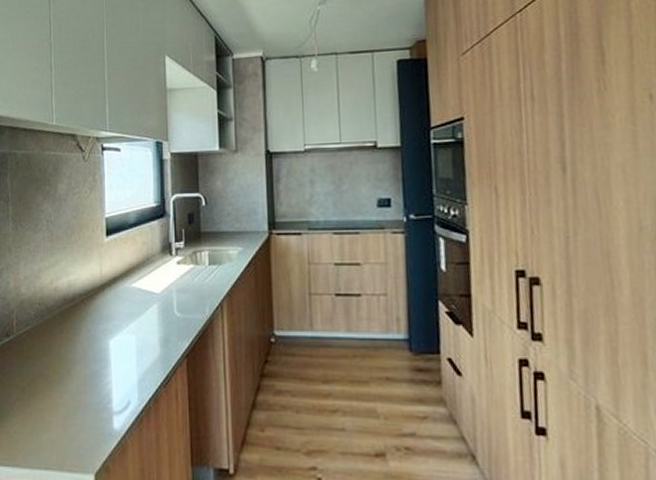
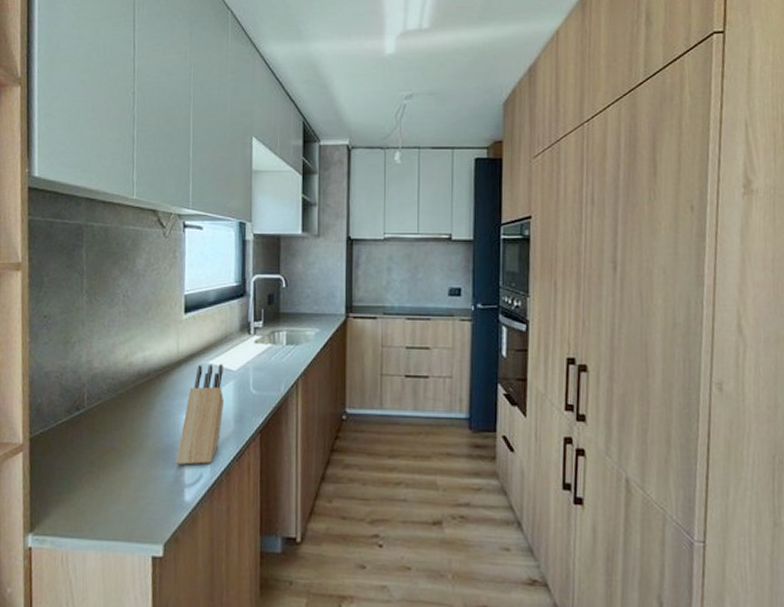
knife block: none [103,286,149,392] -> present [175,364,225,465]

